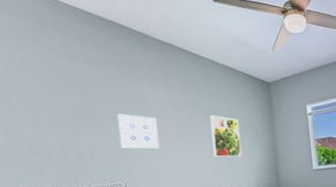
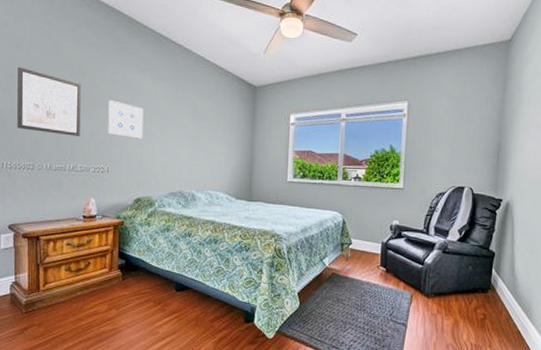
wall art: none [9,91,90,157] -> present [17,66,81,136]
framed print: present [209,115,242,158] -> none [192,112,221,158]

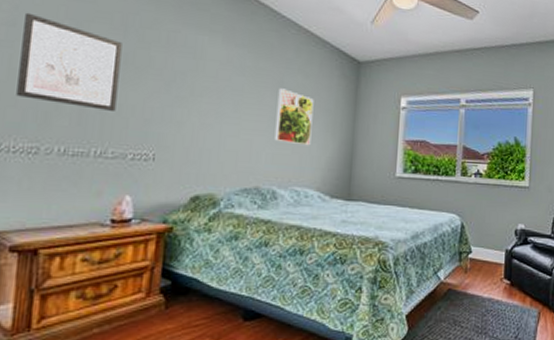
wall art: present [108,100,144,139] -> none [158,66,211,118]
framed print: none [192,112,221,158] -> present [274,88,314,146]

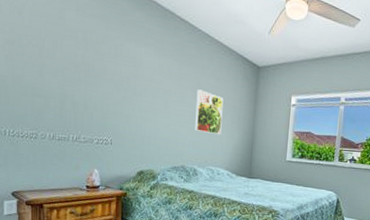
wall art: present [16,12,122,111] -> none [20,33,85,108]

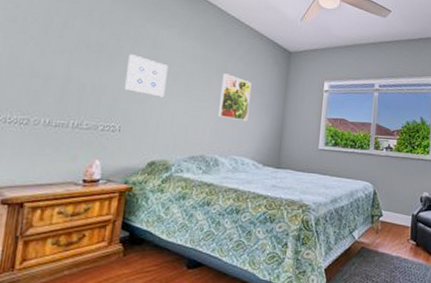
wall art: none [112,73,148,113] -> present [124,54,168,97]

